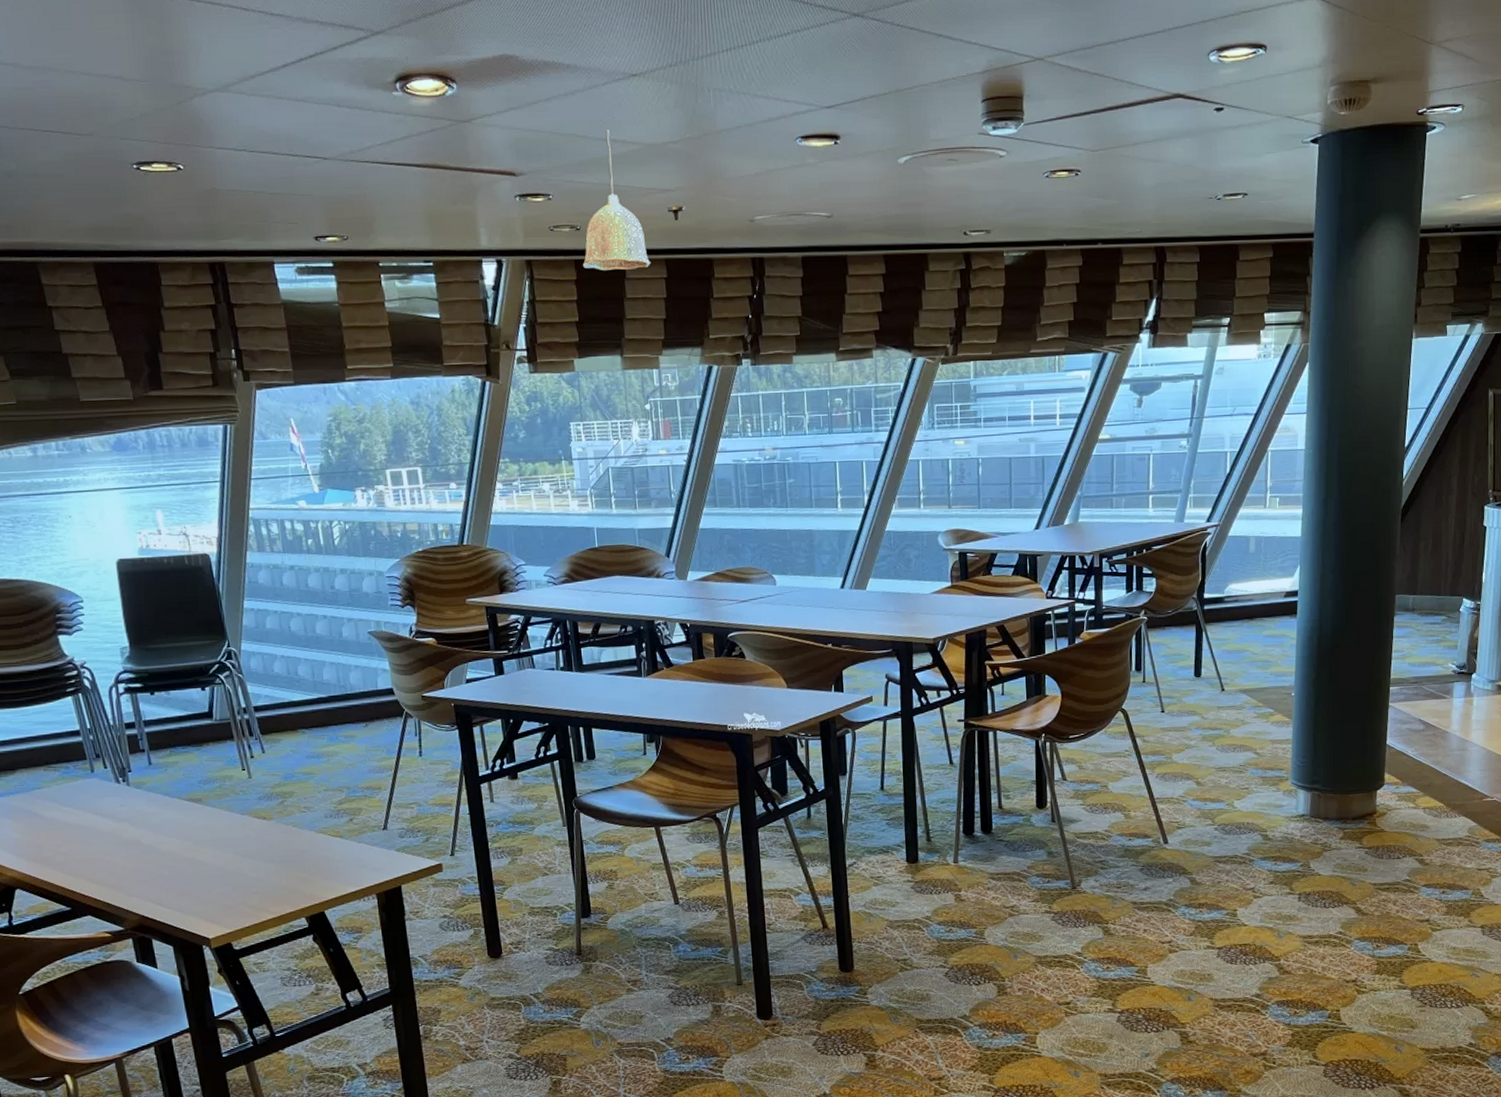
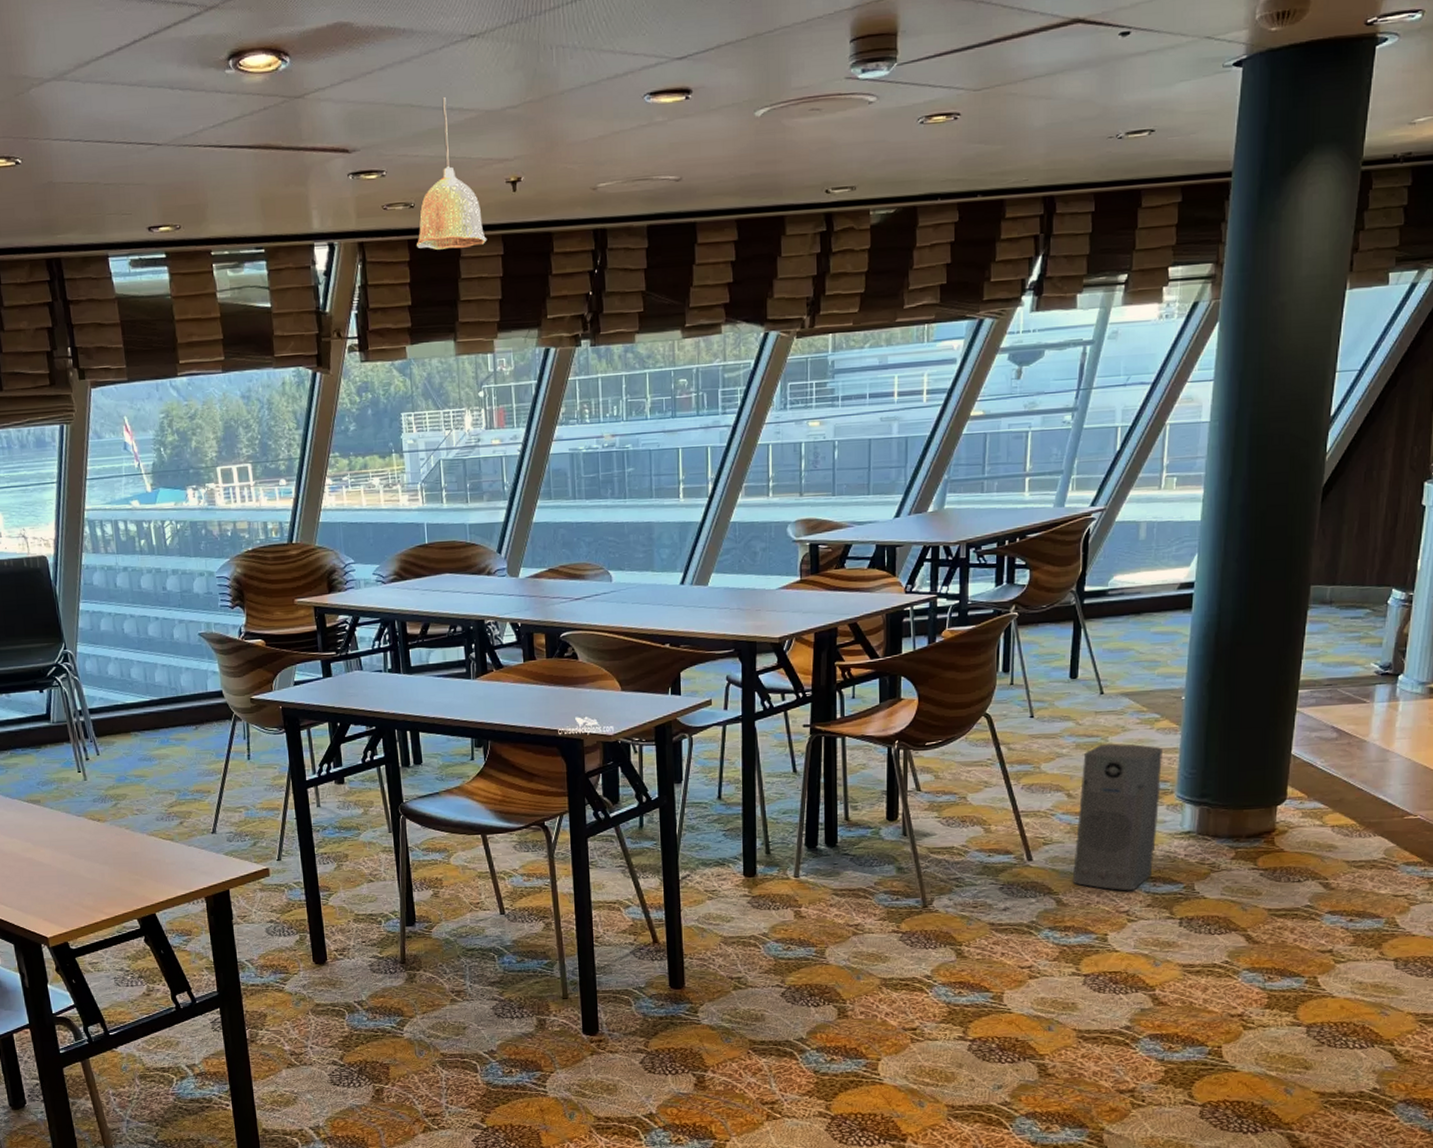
air purifier: none [1204,735,1278,870] -> present [1072,743,1162,891]

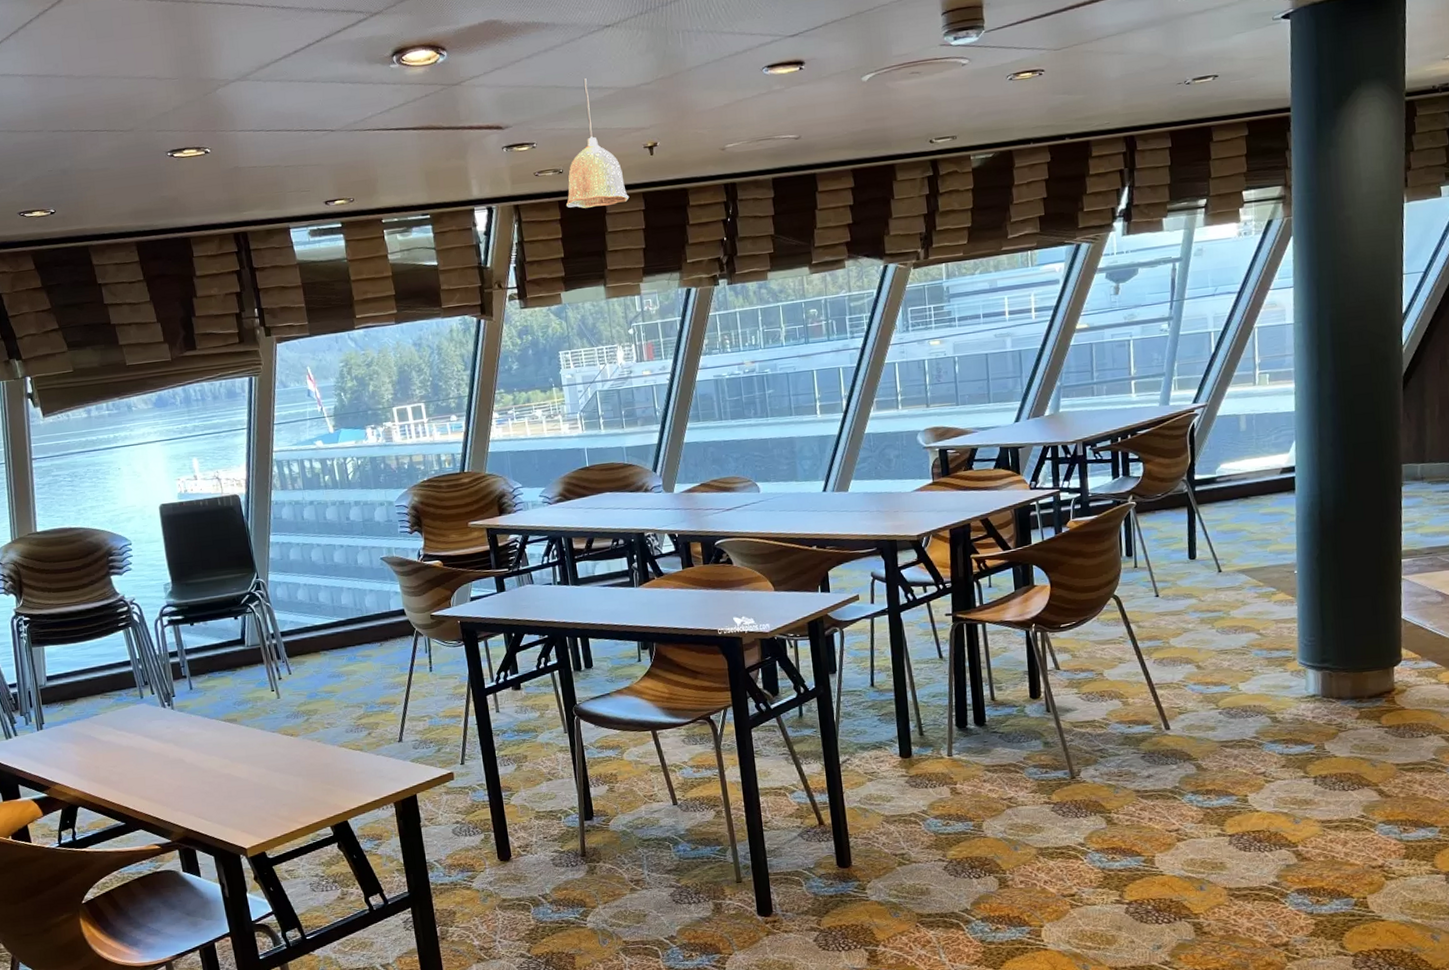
air purifier: present [1072,743,1162,891] -> none [1208,616,1284,754]

